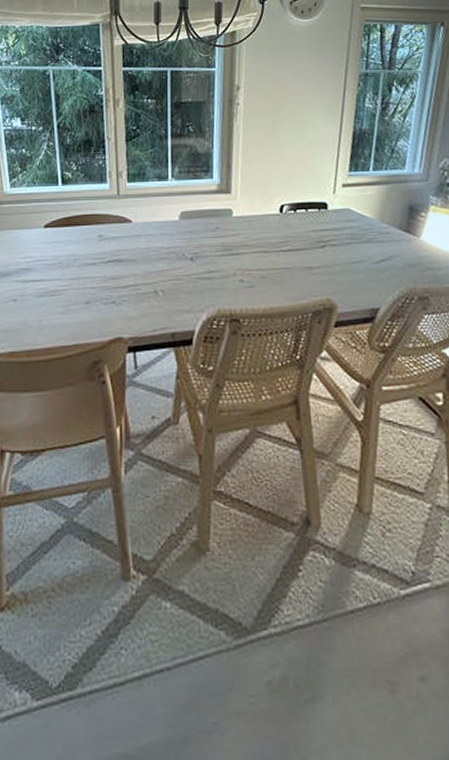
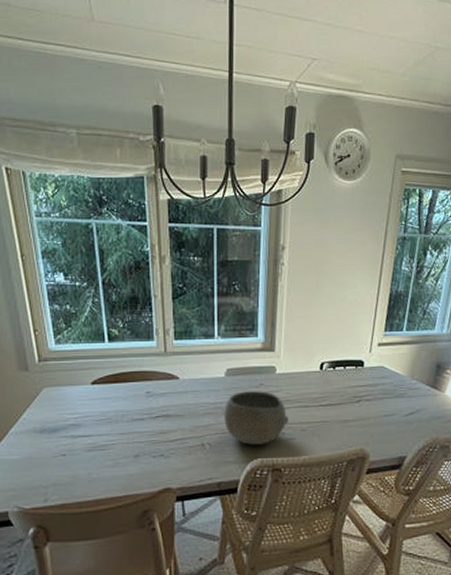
bowl: none [177,235,247,292] -> present [223,391,288,445]

